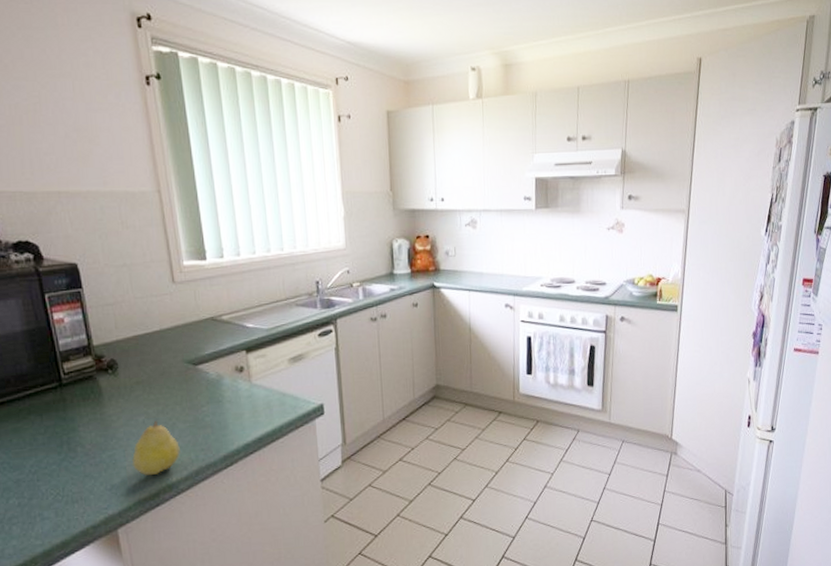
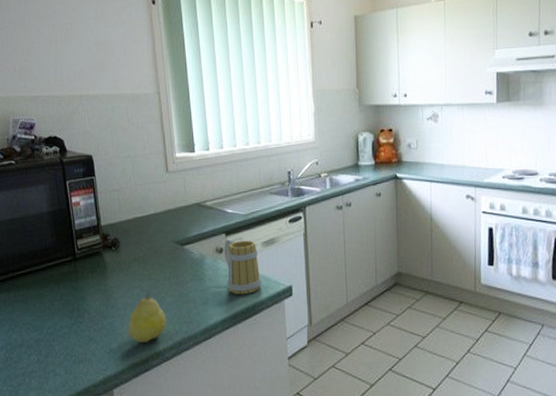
mug: none [245,356,290,417] -> present [224,239,262,295]

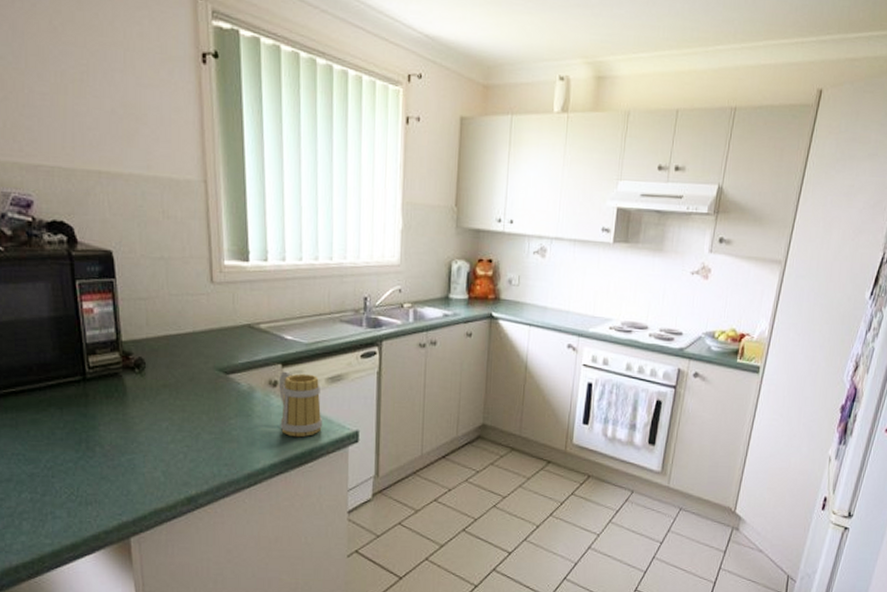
fruit: present [128,293,167,343] -> none [152,428,203,486]

